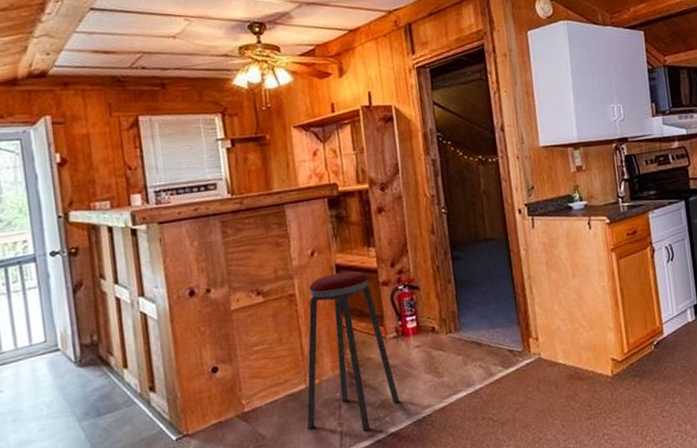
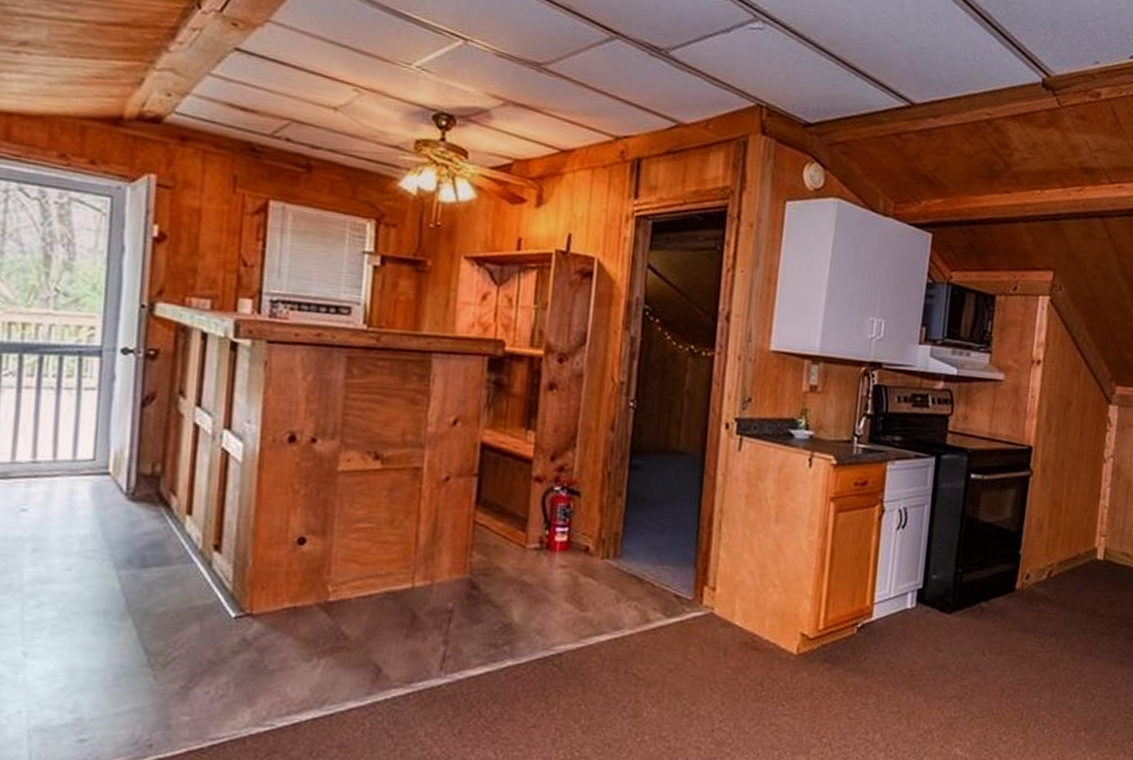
music stool: present [307,271,400,431] -> none [404,453,527,656]

